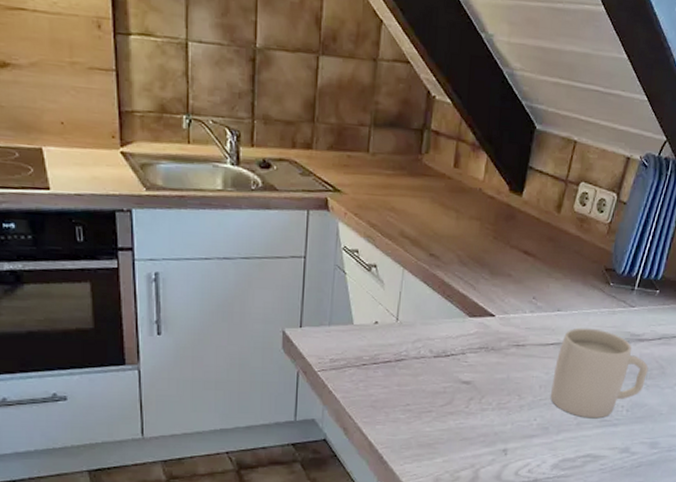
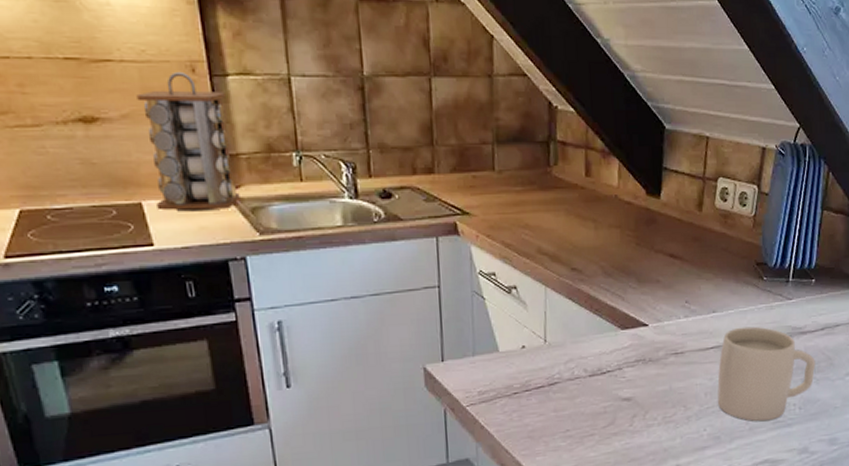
spice rack: none [45,27,131,163] -> present [136,72,240,212]

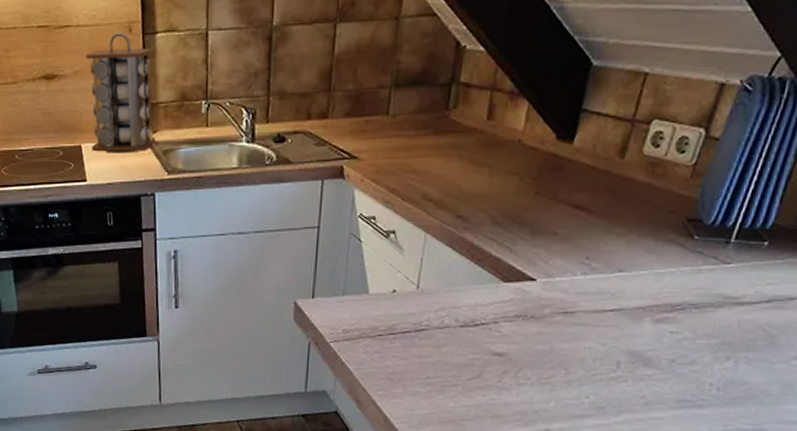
mug: present [717,326,816,422] -> none [608,290,751,398]

